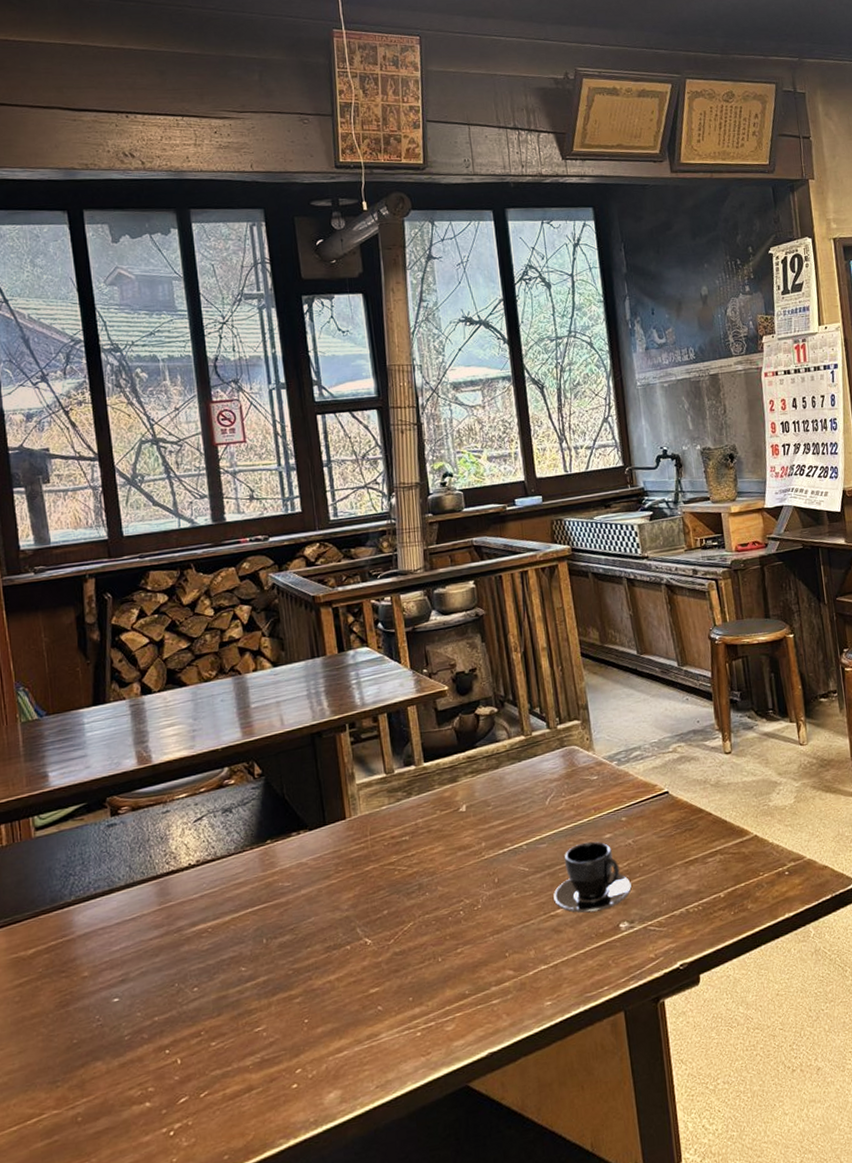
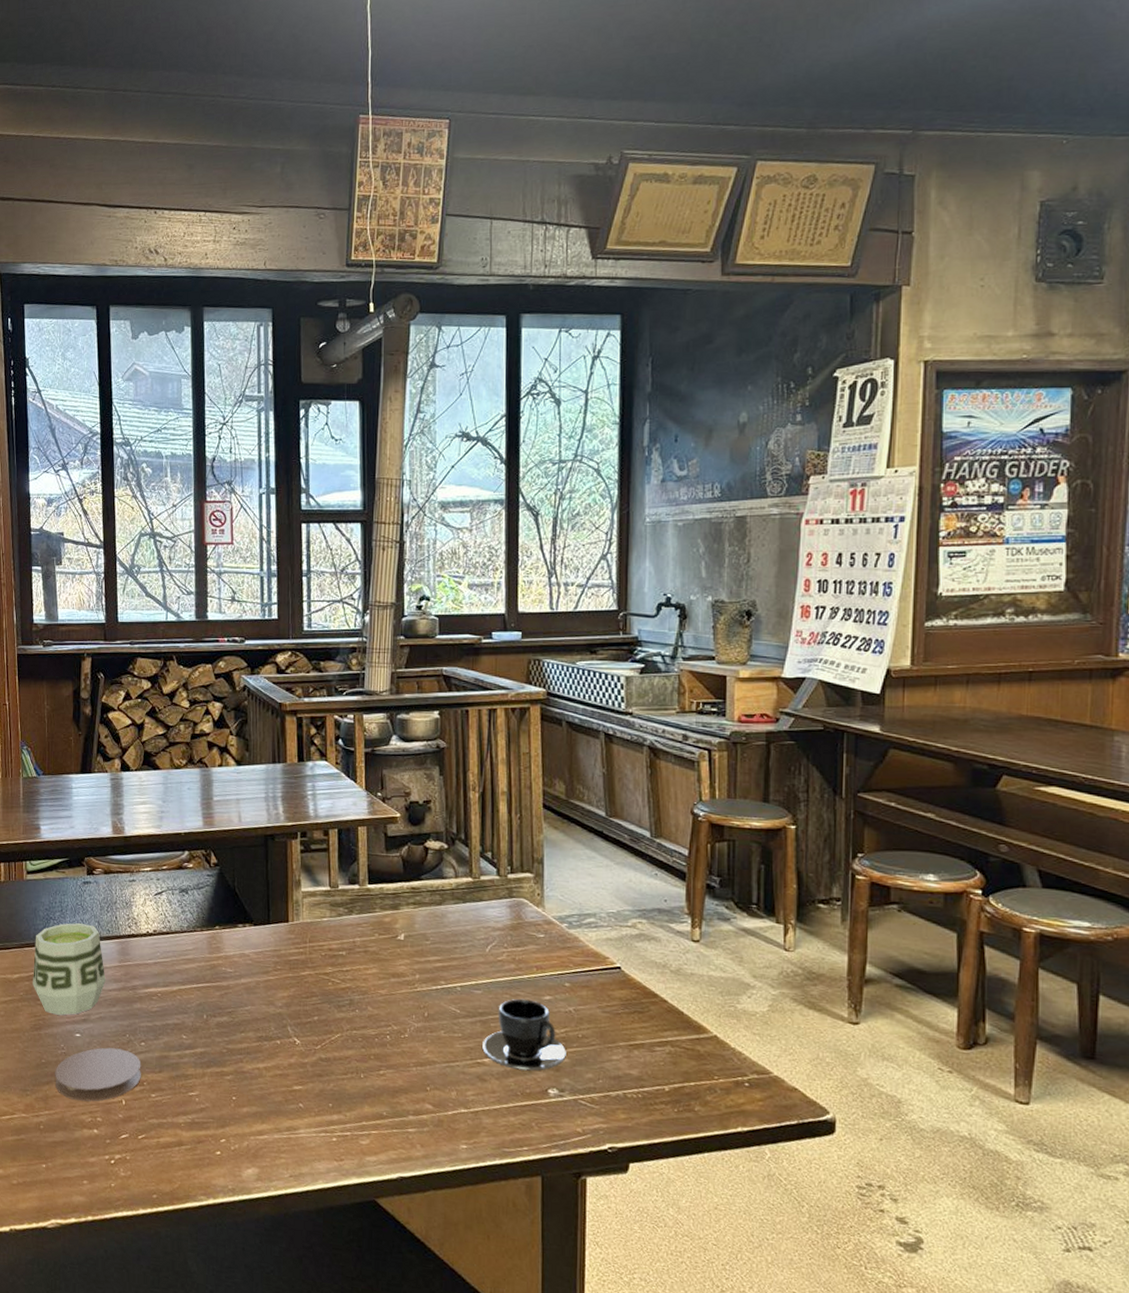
cup: none [52,871,145,984] -> present [33,922,106,1016]
coaster: none [90,1001,197,1076] -> present [55,1047,141,1102]

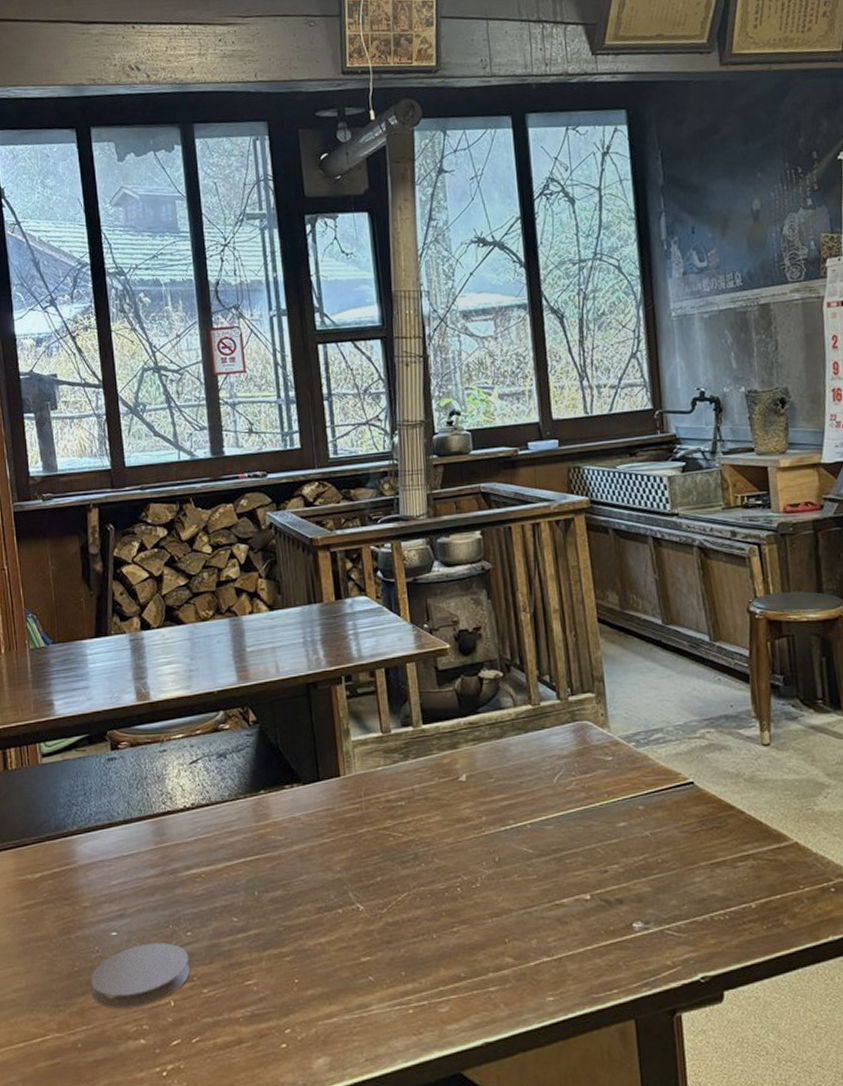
cup: present [33,922,106,1016] -> none [56,805,142,914]
teacup: present [482,998,566,1071] -> none [559,828,648,906]

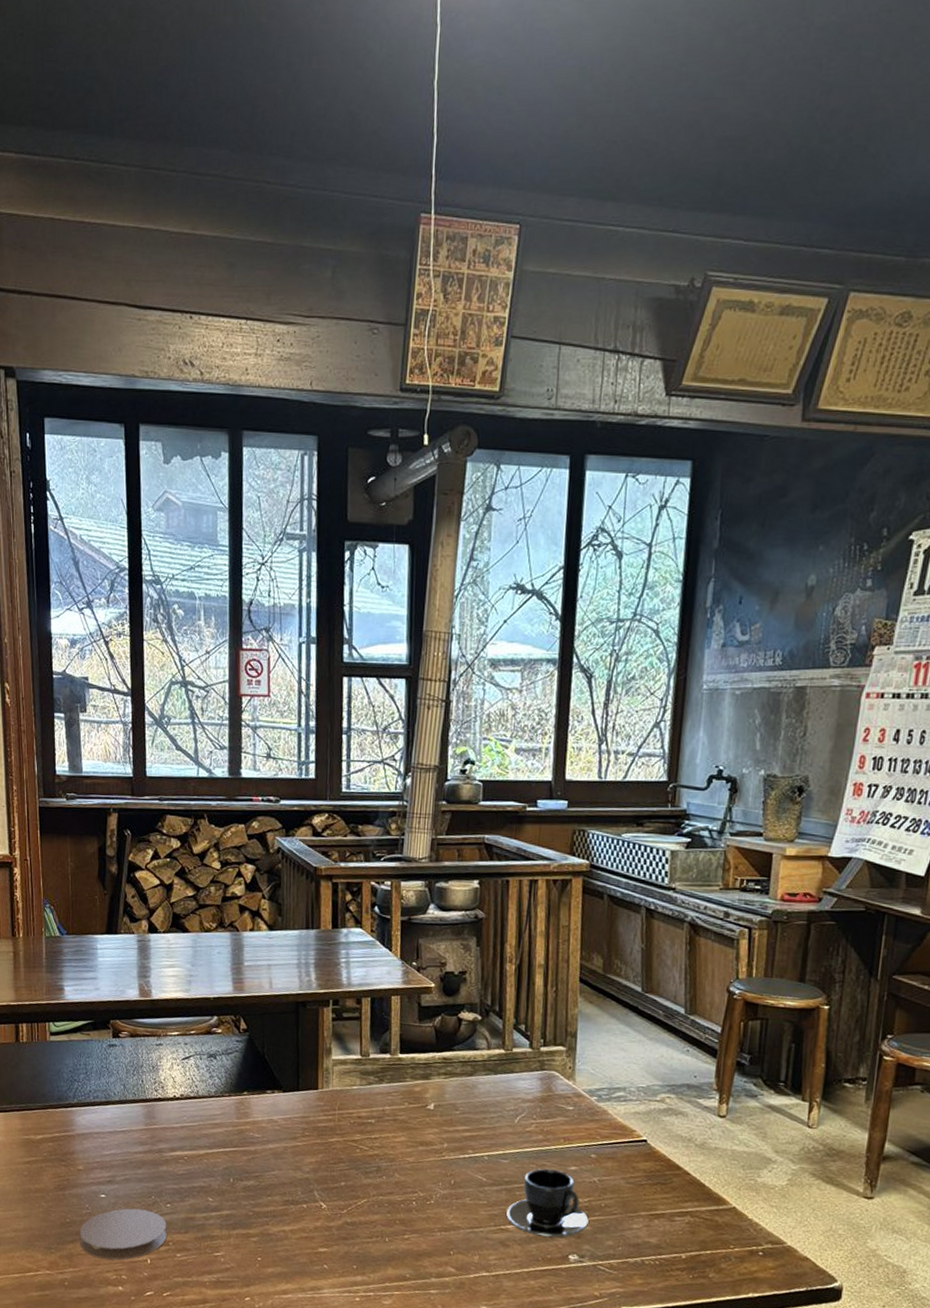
teacup: none [559,828,648,906] -> present [506,1168,589,1238]

